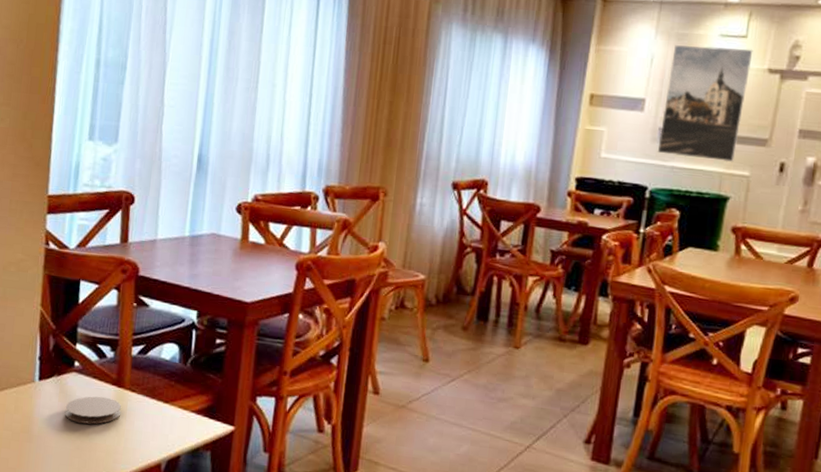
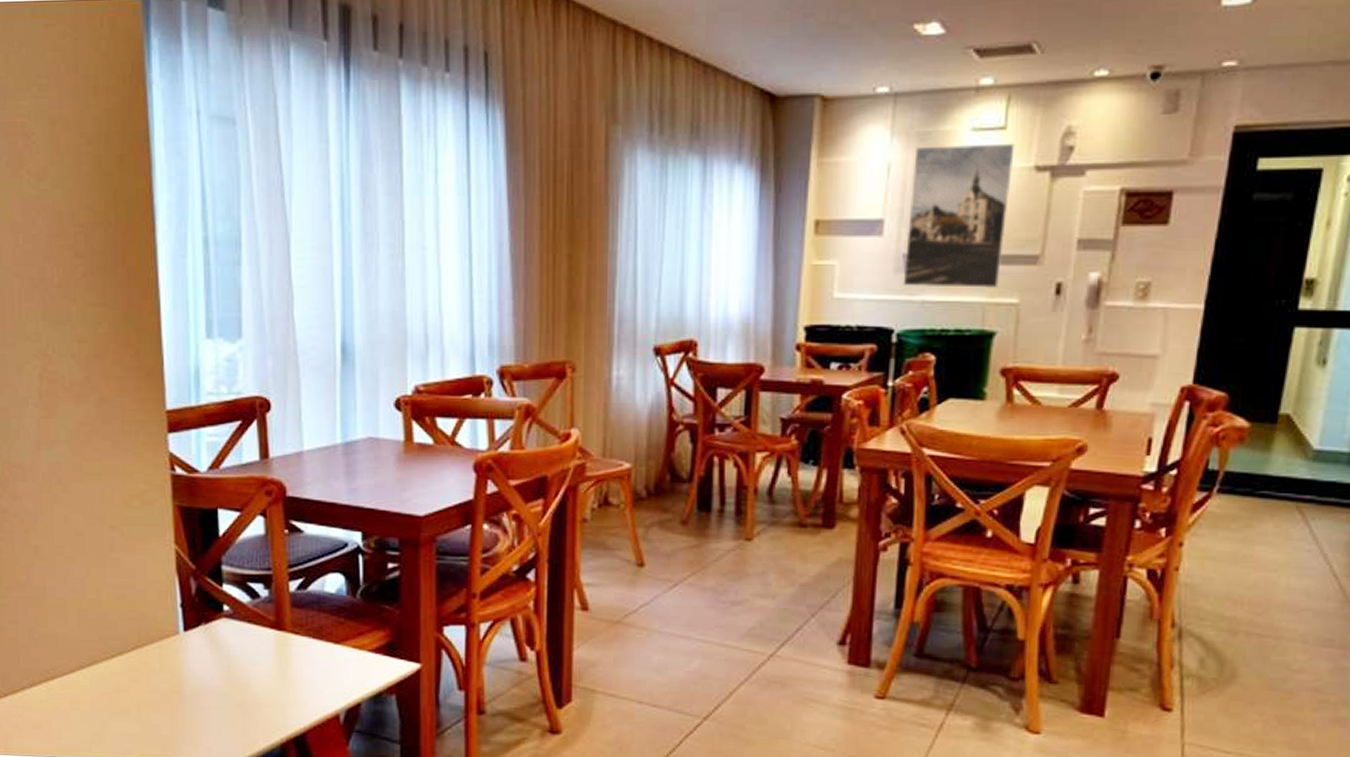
coaster: present [65,396,121,424] -> none [219,643,286,677]

